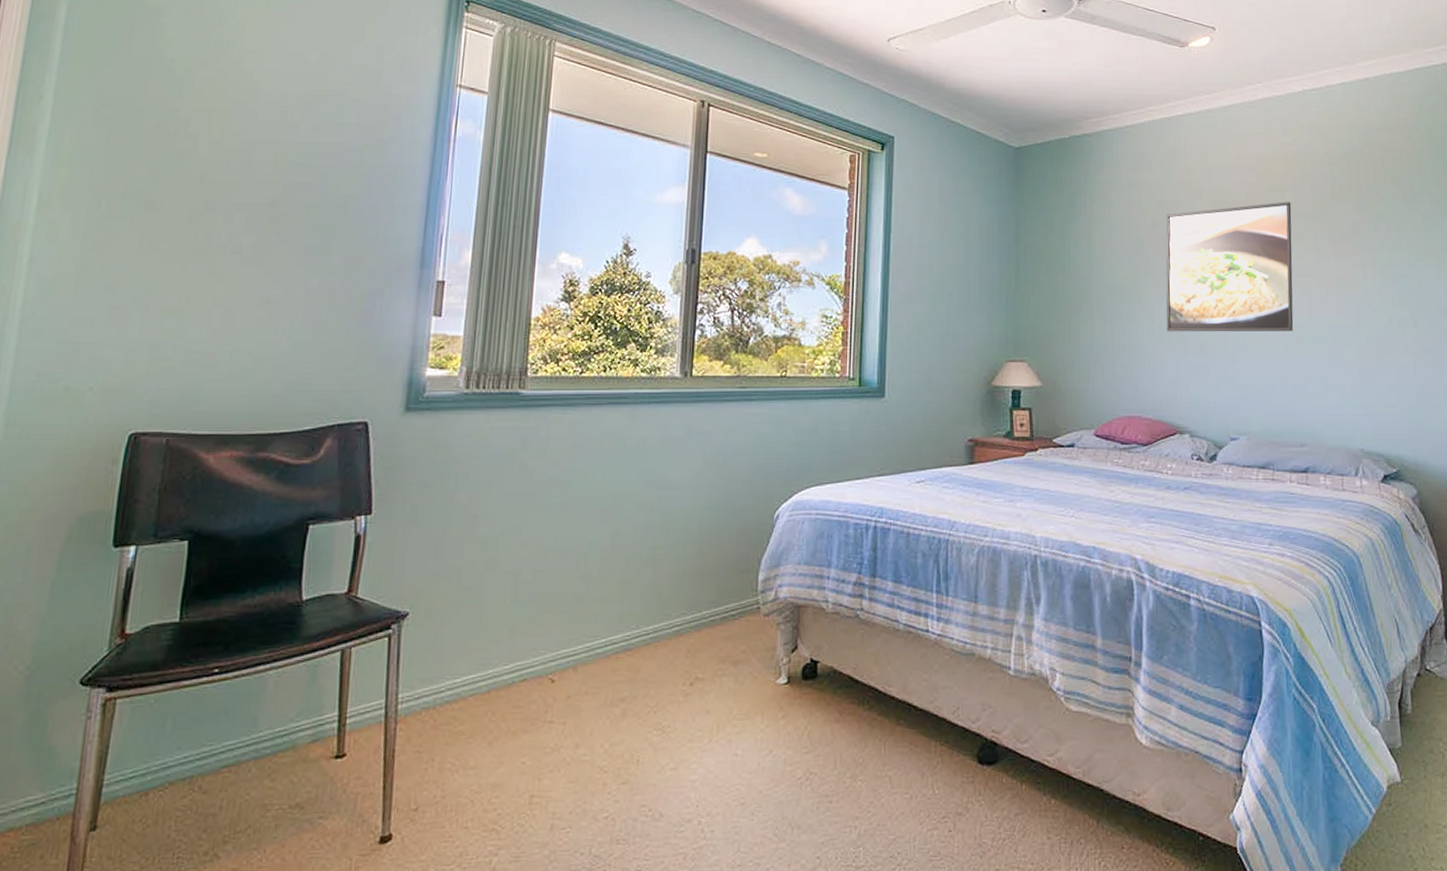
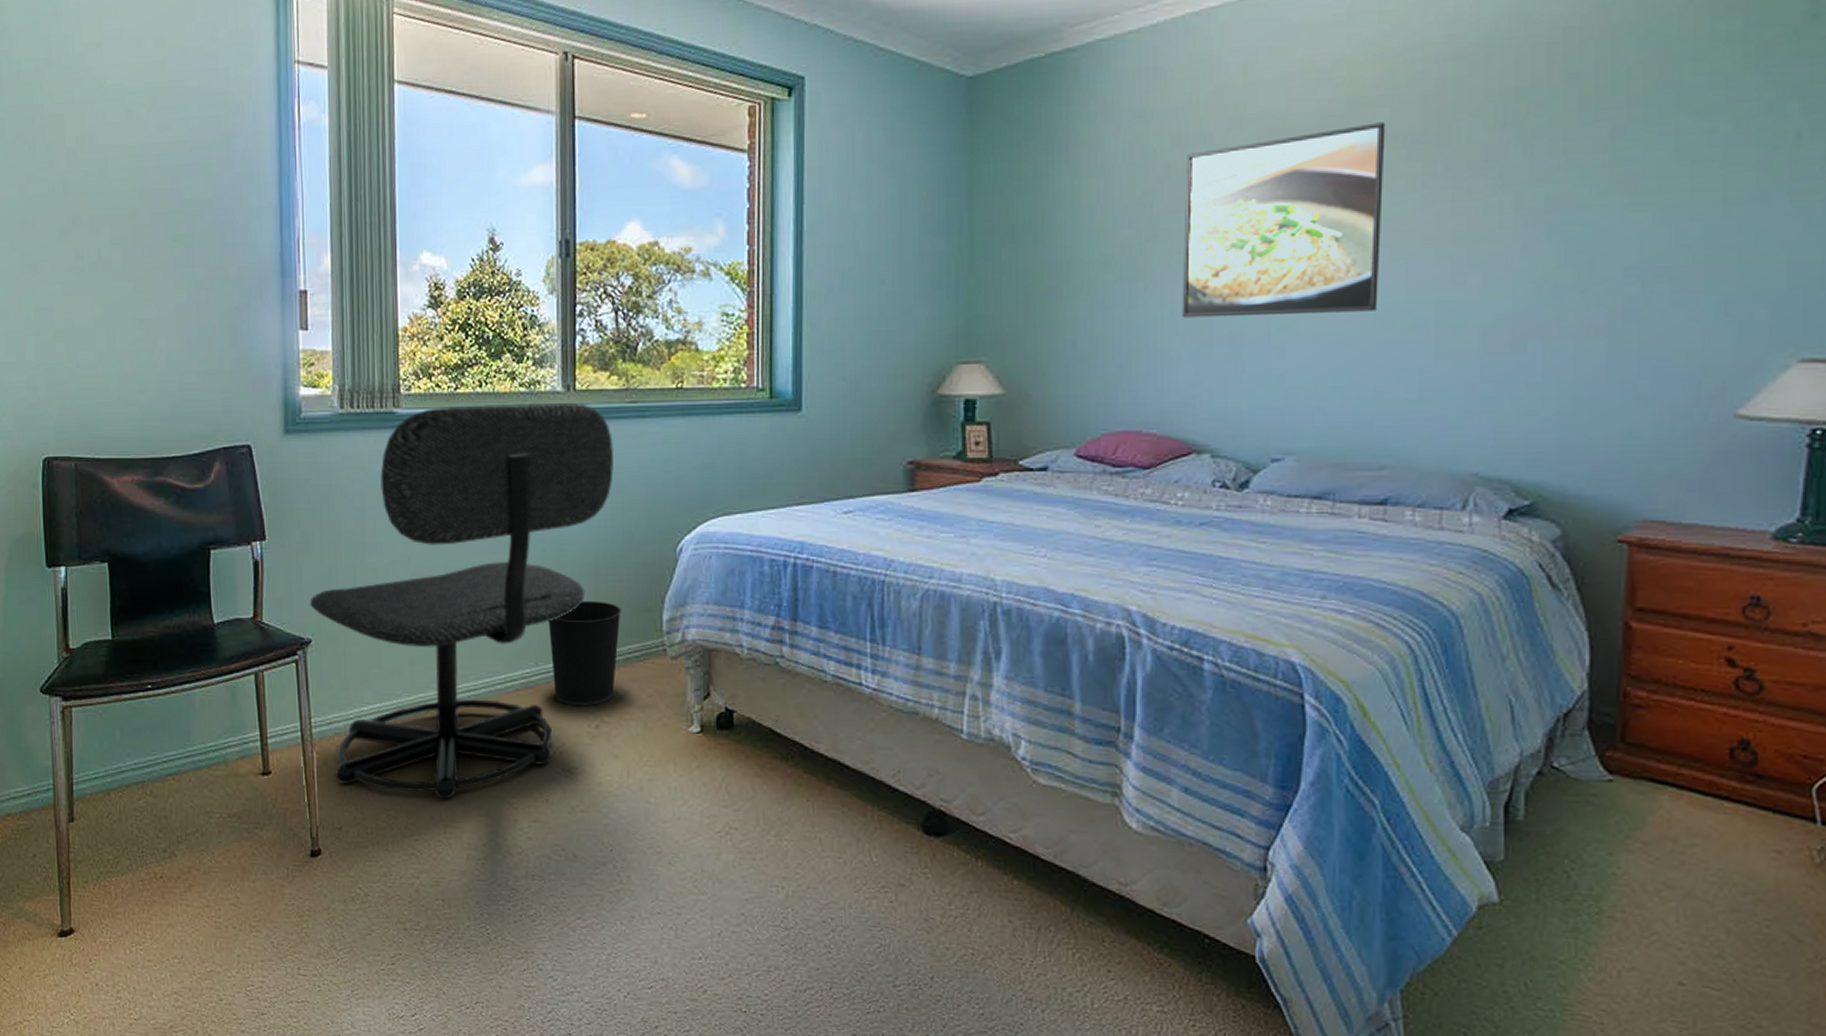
office chair: none [411,386,723,769] -> present [310,402,614,800]
wastebasket: none [651,564,722,666] -> present [548,600,623,707]

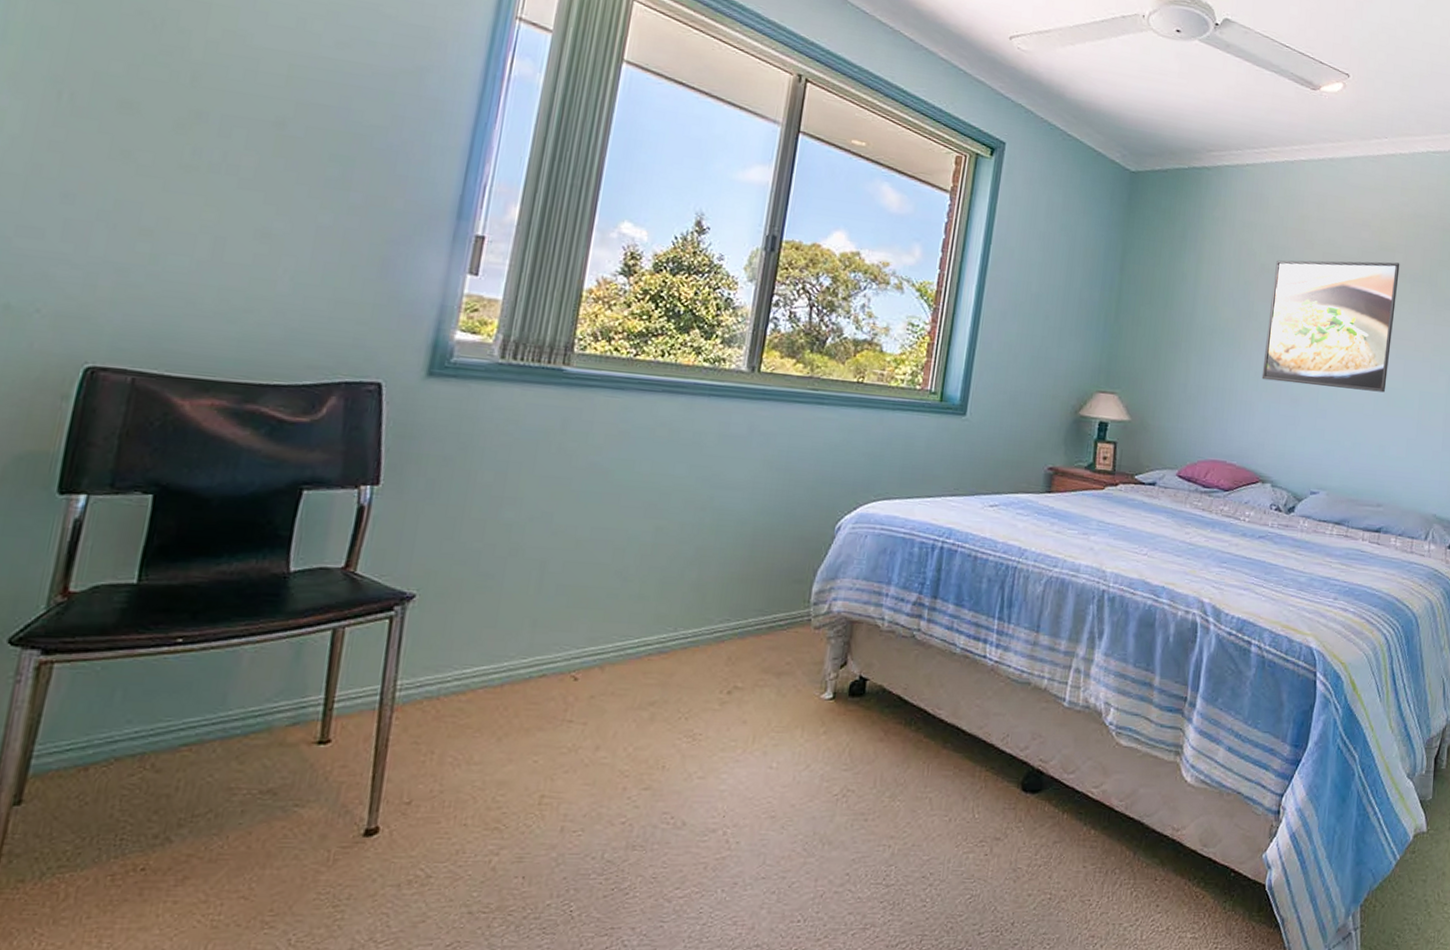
office chair: present [310,402,614,800] -> none [414,370,790,769]
wastebasket: present [548,600,623,707] -> none [689,569,774,673]

